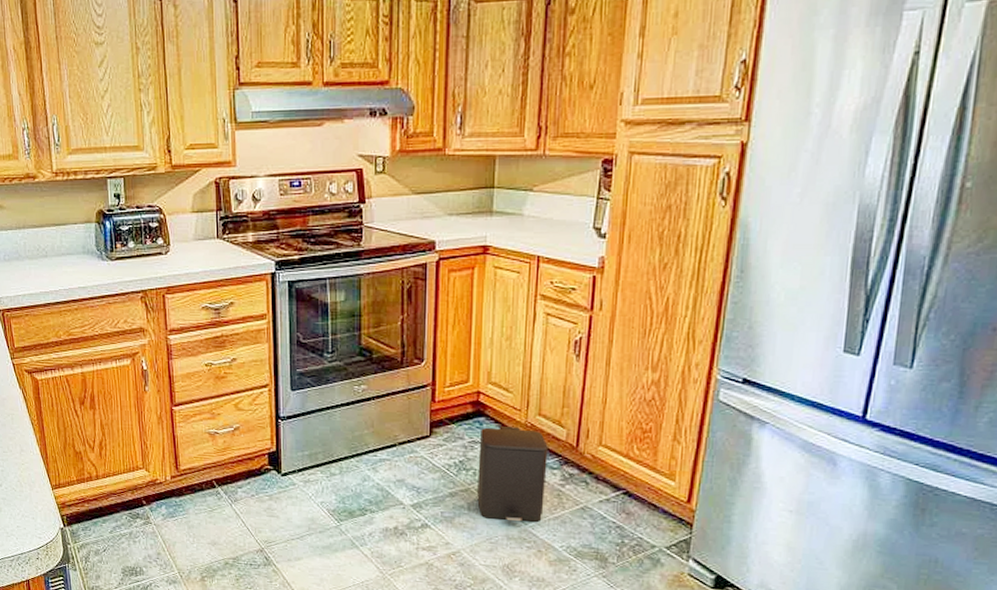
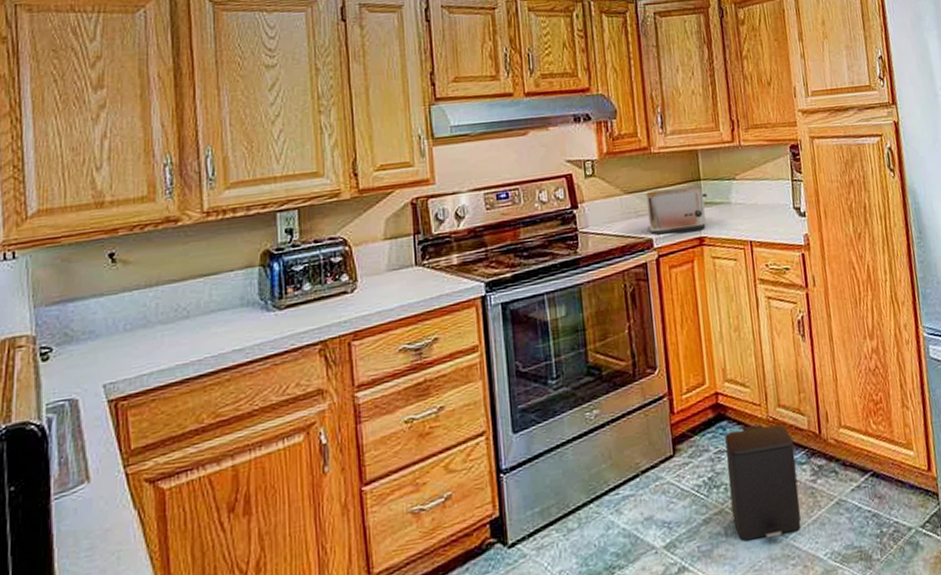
toaster: none [432,193,499,240] -> present [646,186,707,237]

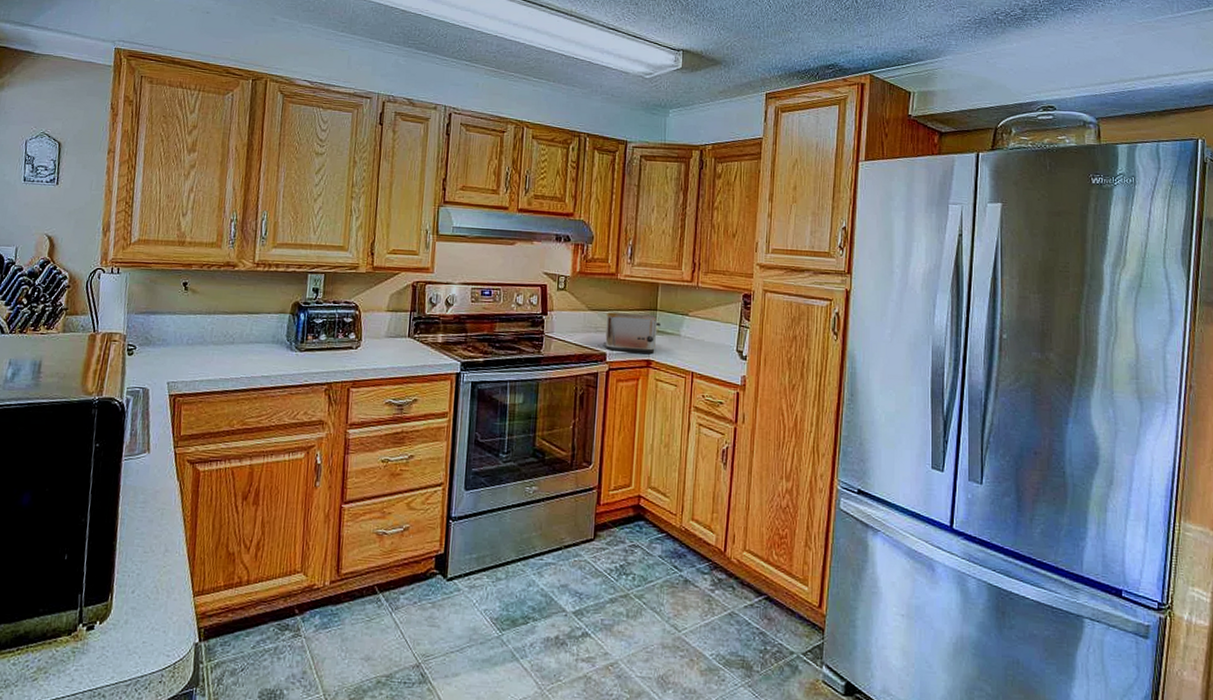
pedal bin: present [725,424,802,542] -> none [635,530,700,629]

